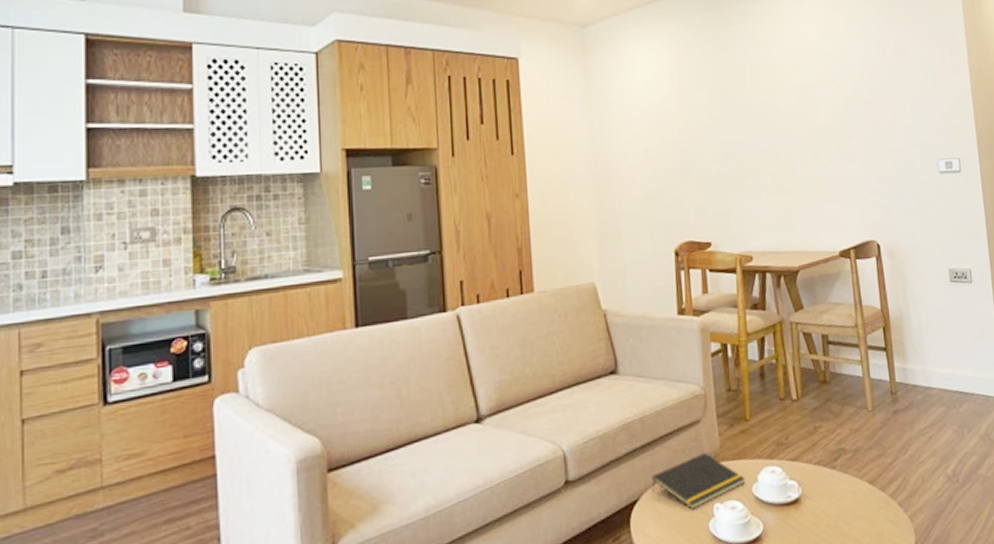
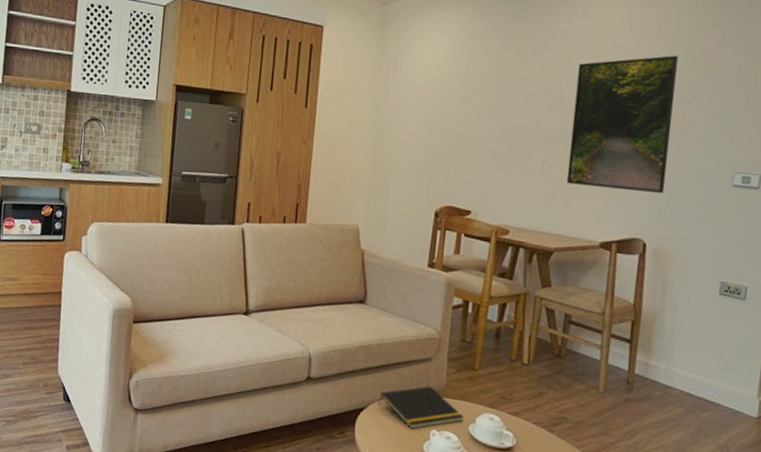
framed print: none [785,52,885,196] -> present [566,55,678,193]

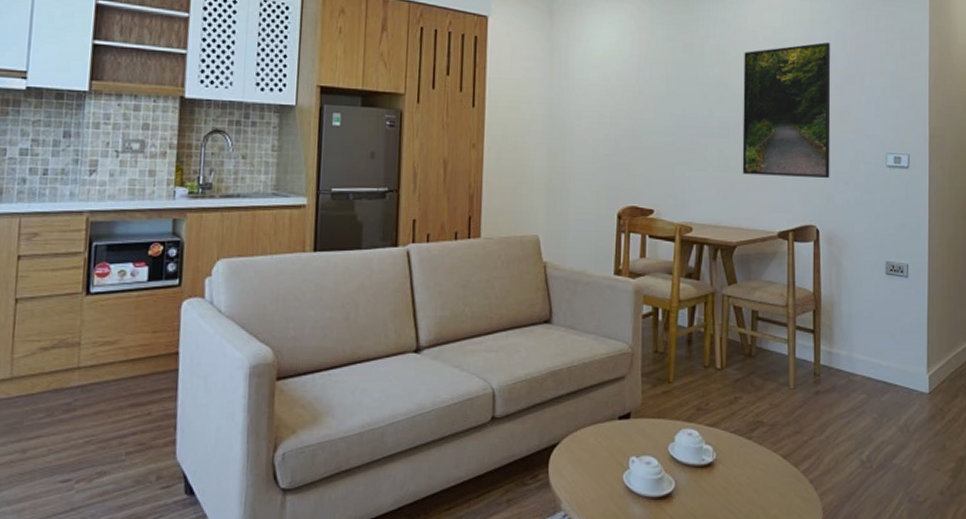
notepad: present [377,386,464,429] -> none [571,407,663,459]

